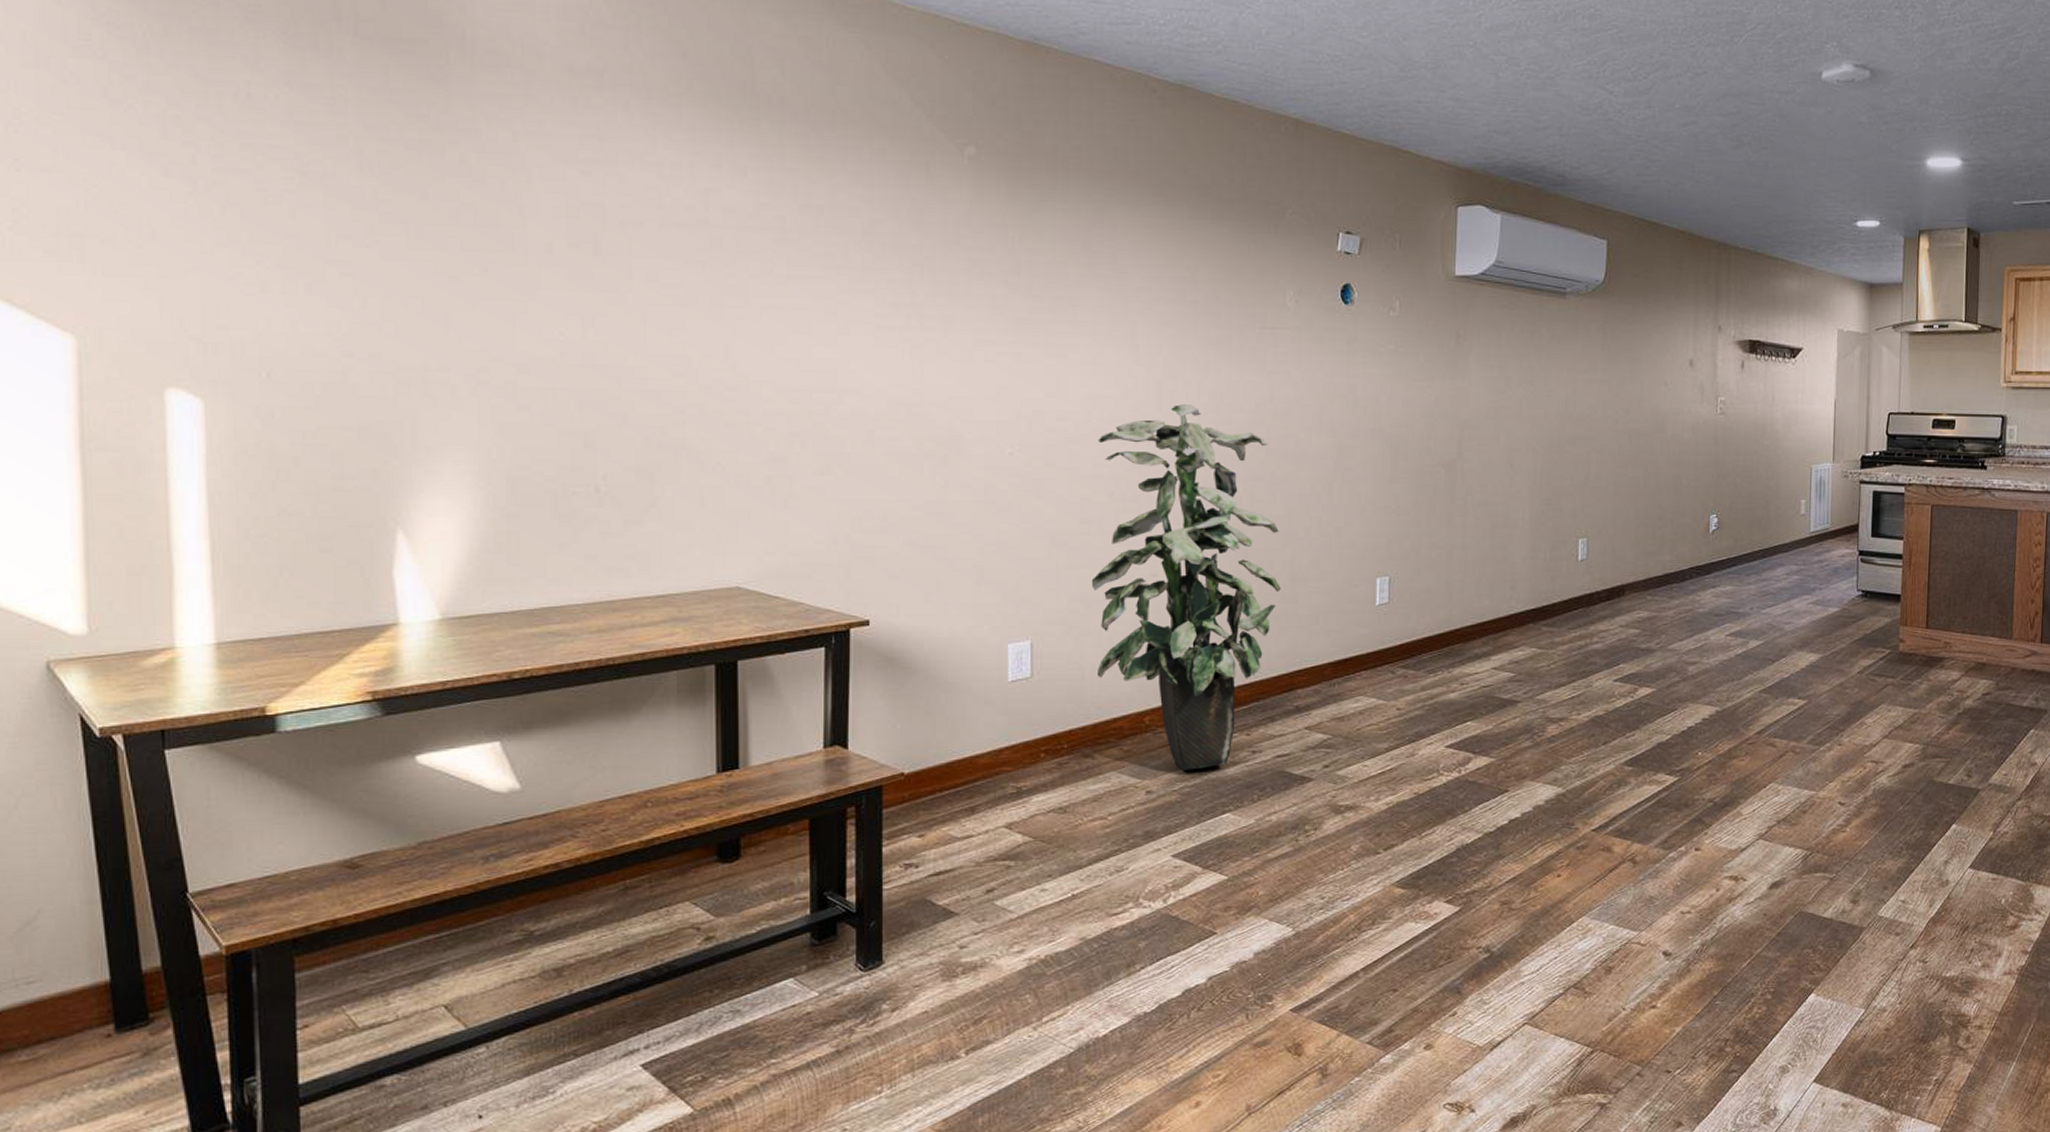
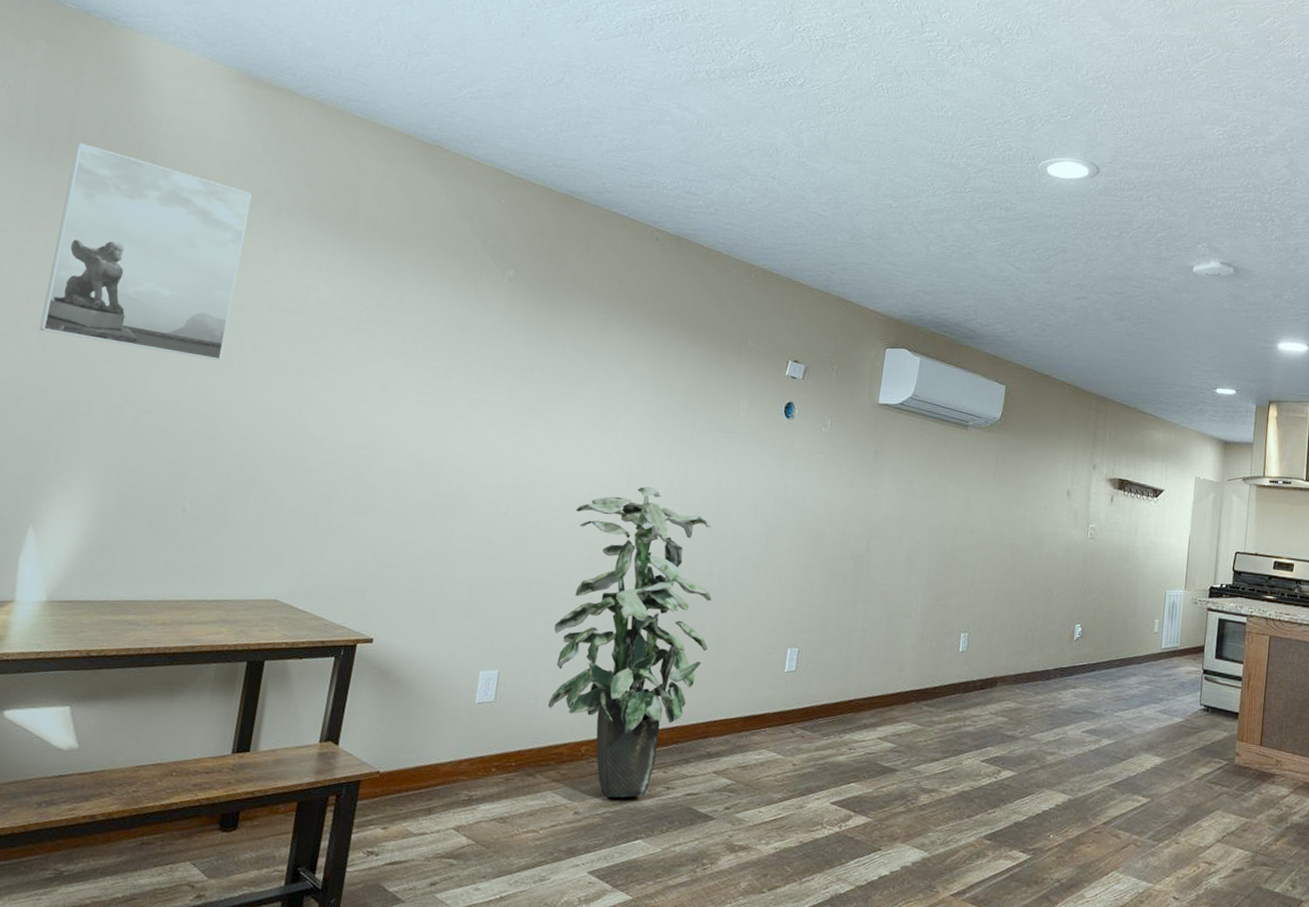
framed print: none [349,21,609,297] -> present [39,143,252,361]

